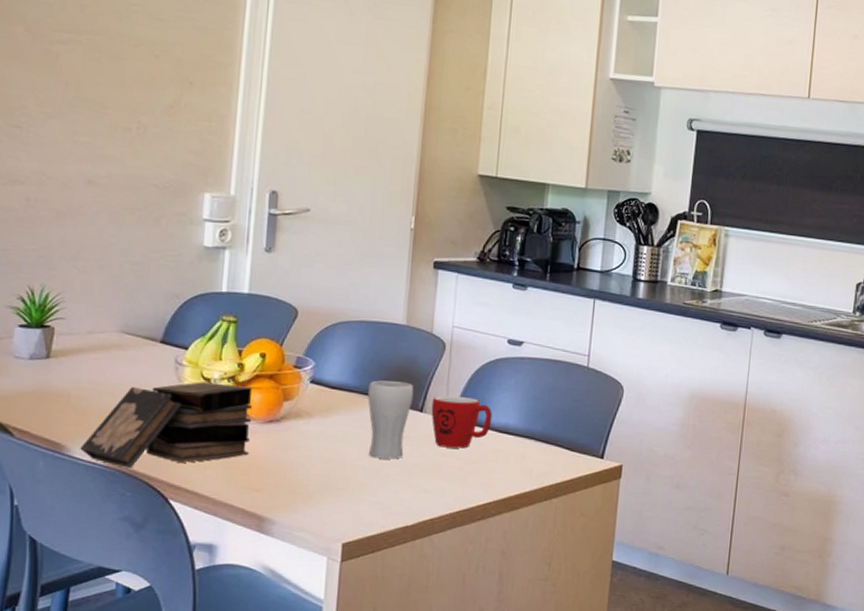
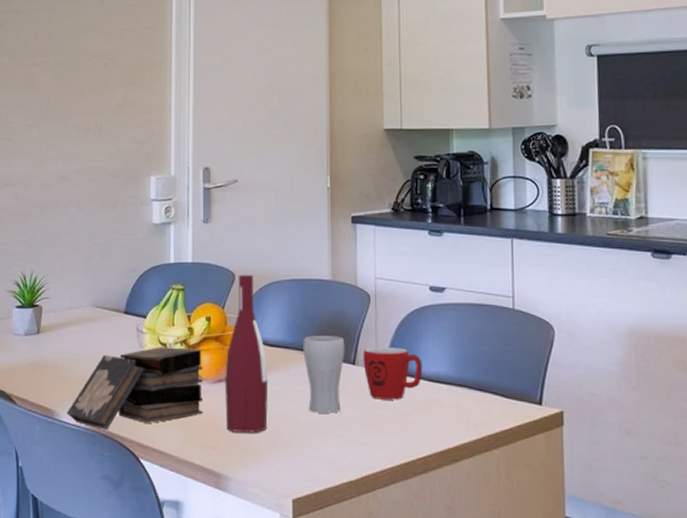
wine bottle: none [274,311,327,476] -> present [225,274,269,433]

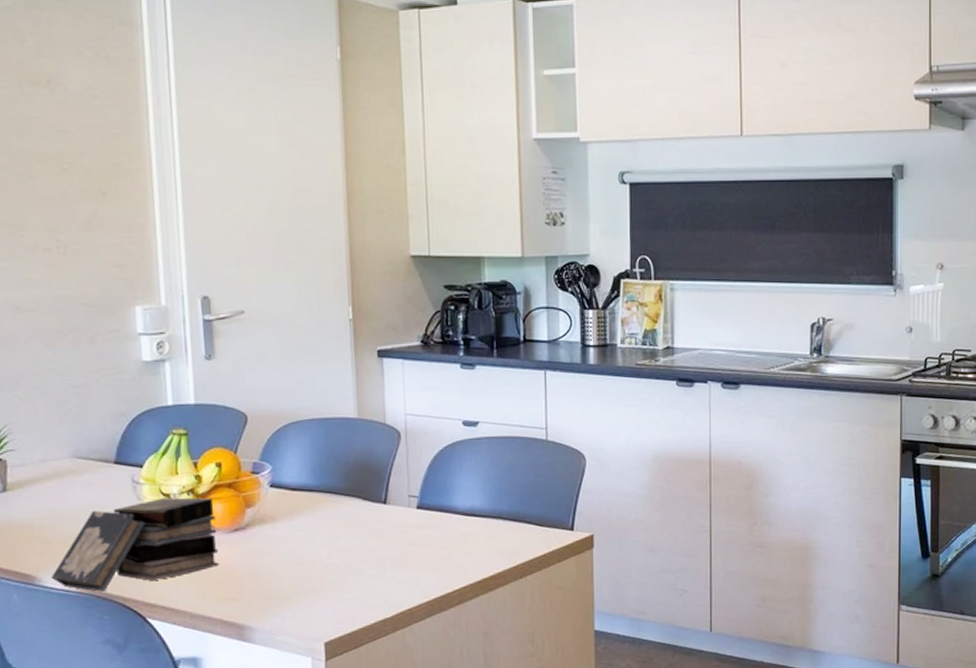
wine bottle: present [225,274,269,433] -> none [242,415,293,582]
drinking glass: present [303,336,345,413] -> none [329,476,376,555]
mug: present [363,347,423,400] -> none [394,484,457,537]

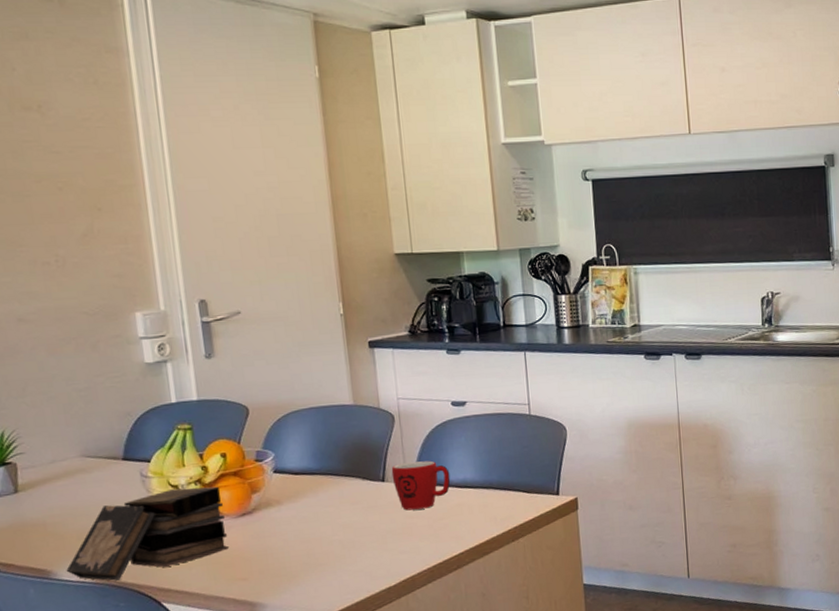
mug: none [394,484,457,537] -> present [391,460,451,511]

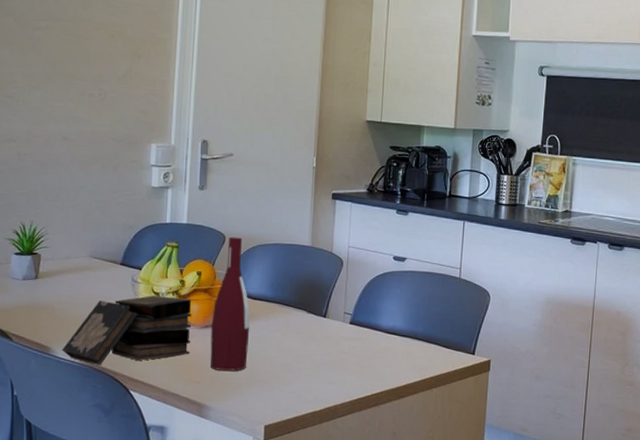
wine bottle: none [248,406,300,562] -> present [210,237,250,371]
mug: present [391,460,451,511] -> none [333,304,382,347]

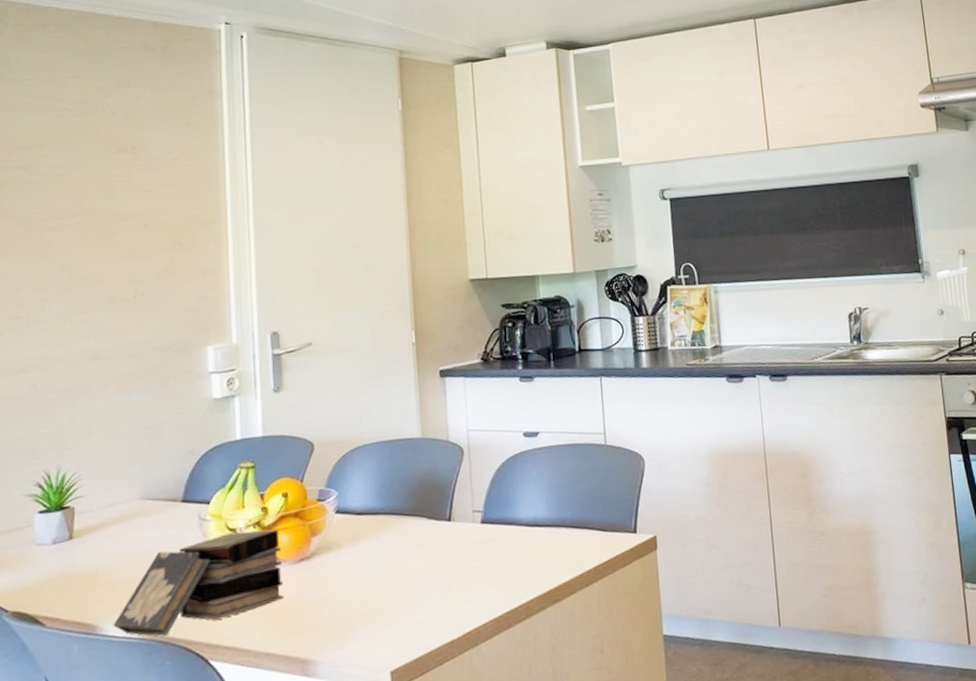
wine bottle: present [210,237,250,371] -> none [307,441,359,613]

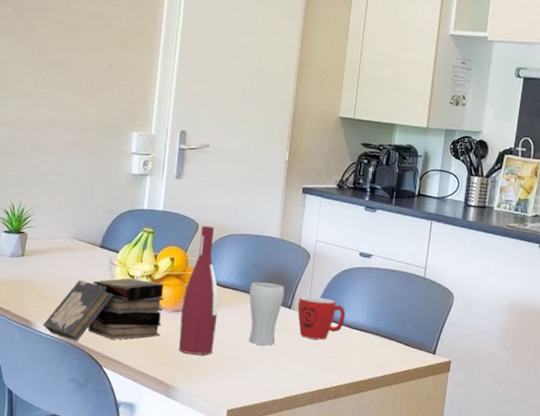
wine bottle: none [307,441,359,613] -> present [179,225,218,355]
drinking glass: none [394,494,440,577] -> present [248,282,285,346]
mug: none [458,497,521,553] -> present [297,296,346,340]

